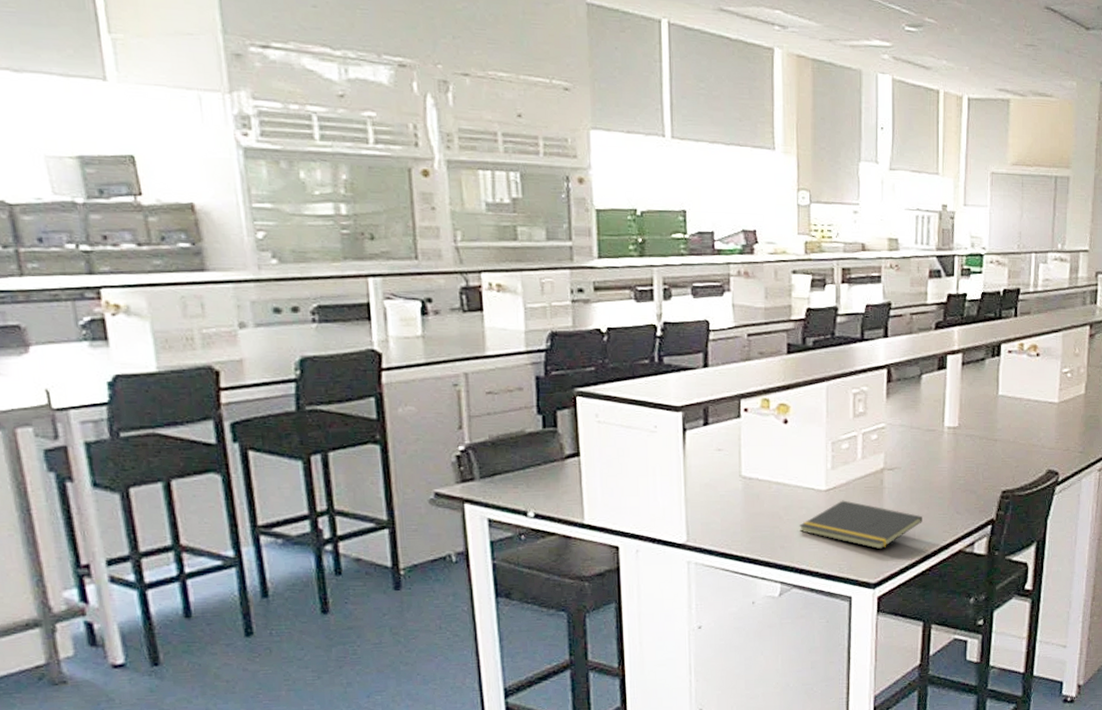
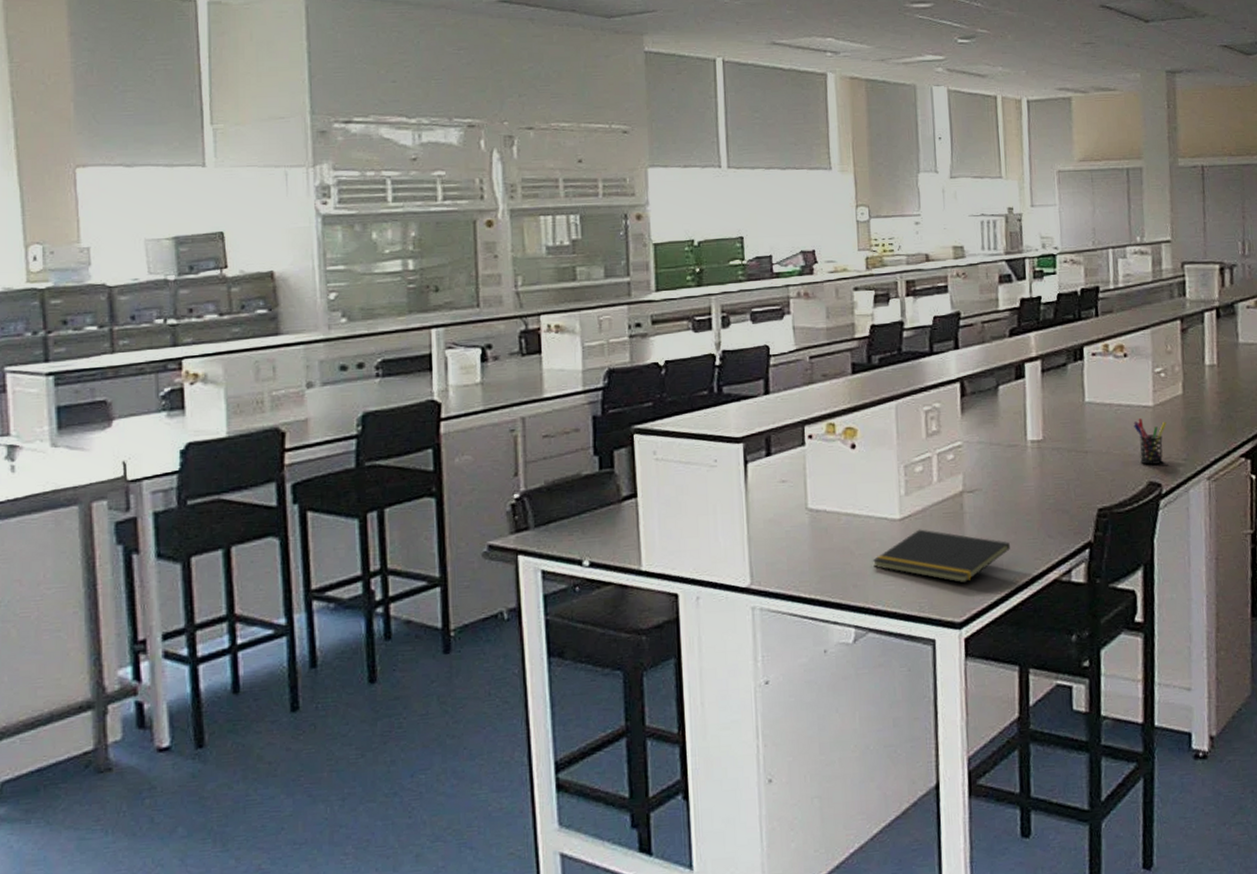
pen holder: none [1039,413,1068,455] -> present [1133,418,1166,465]

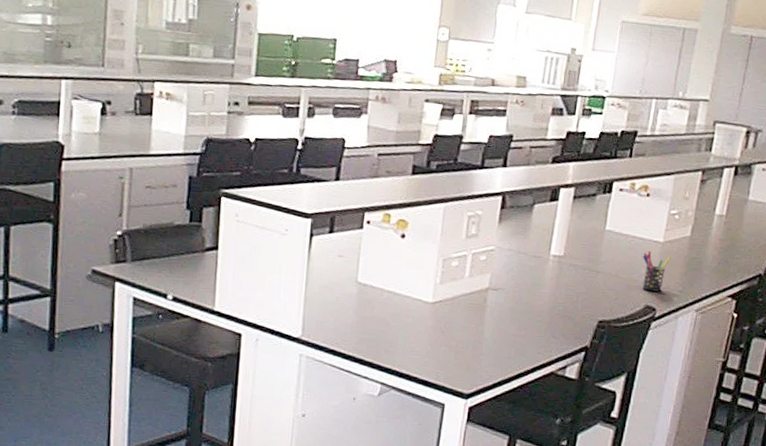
notepad: present [872,529,1010,584] -> none [403,313,520,363]

